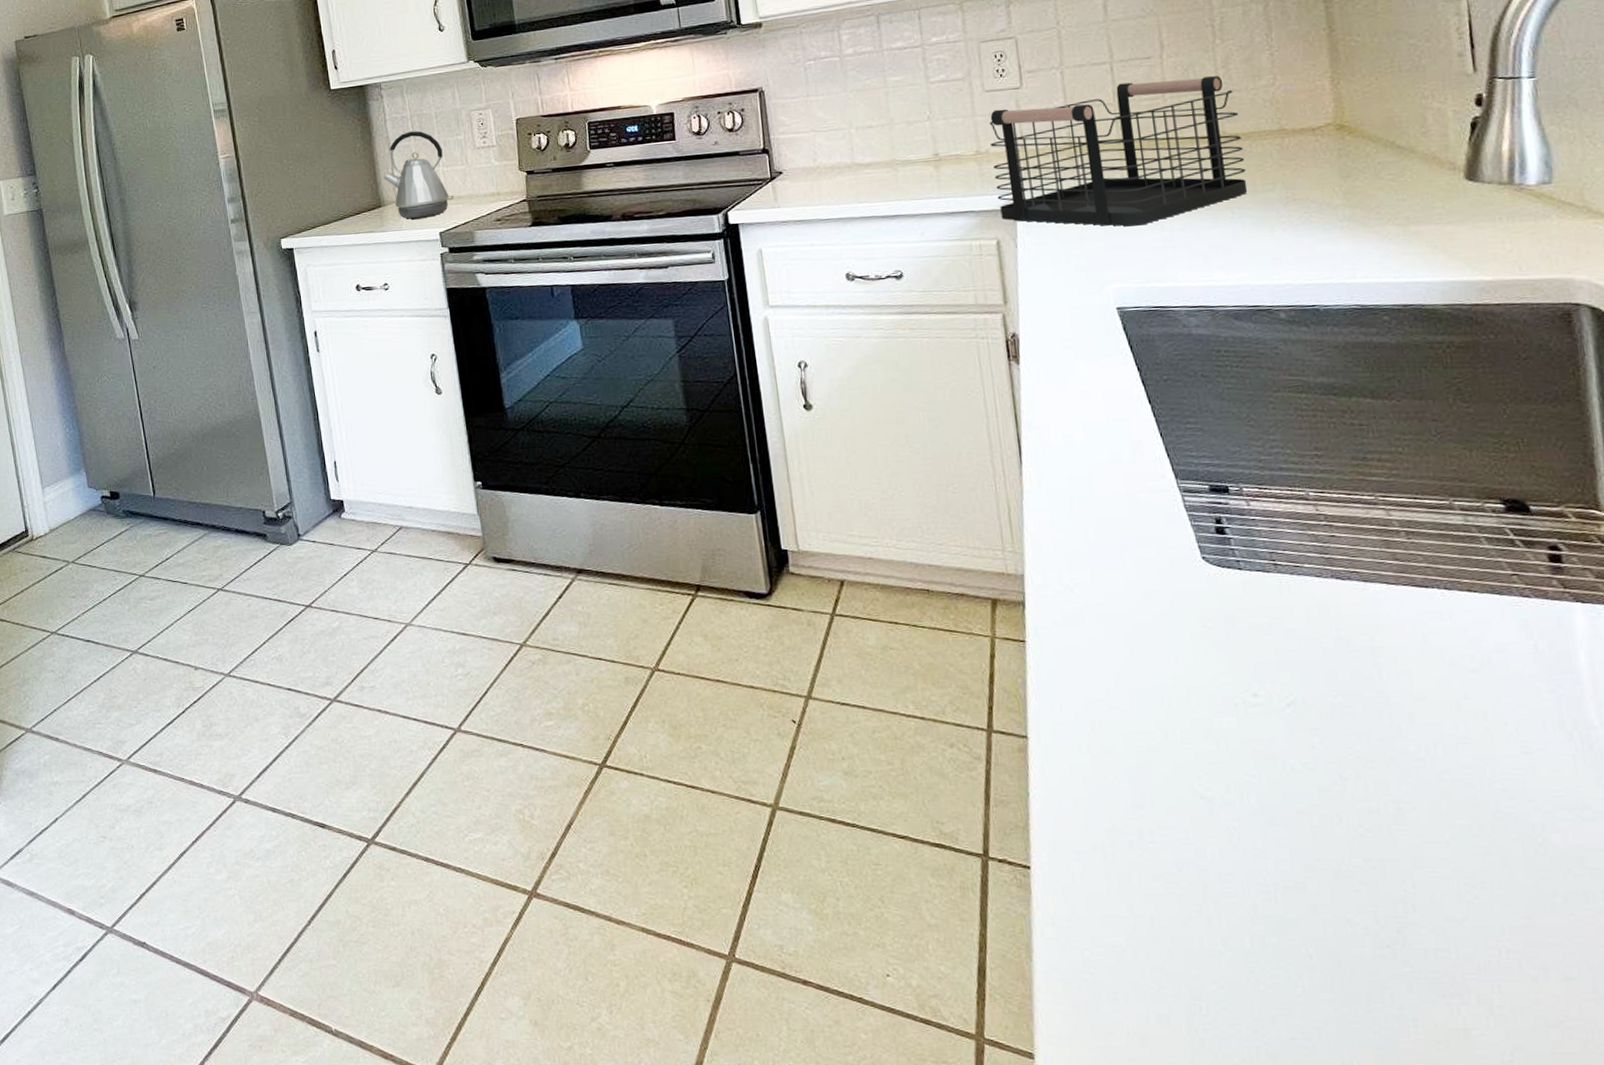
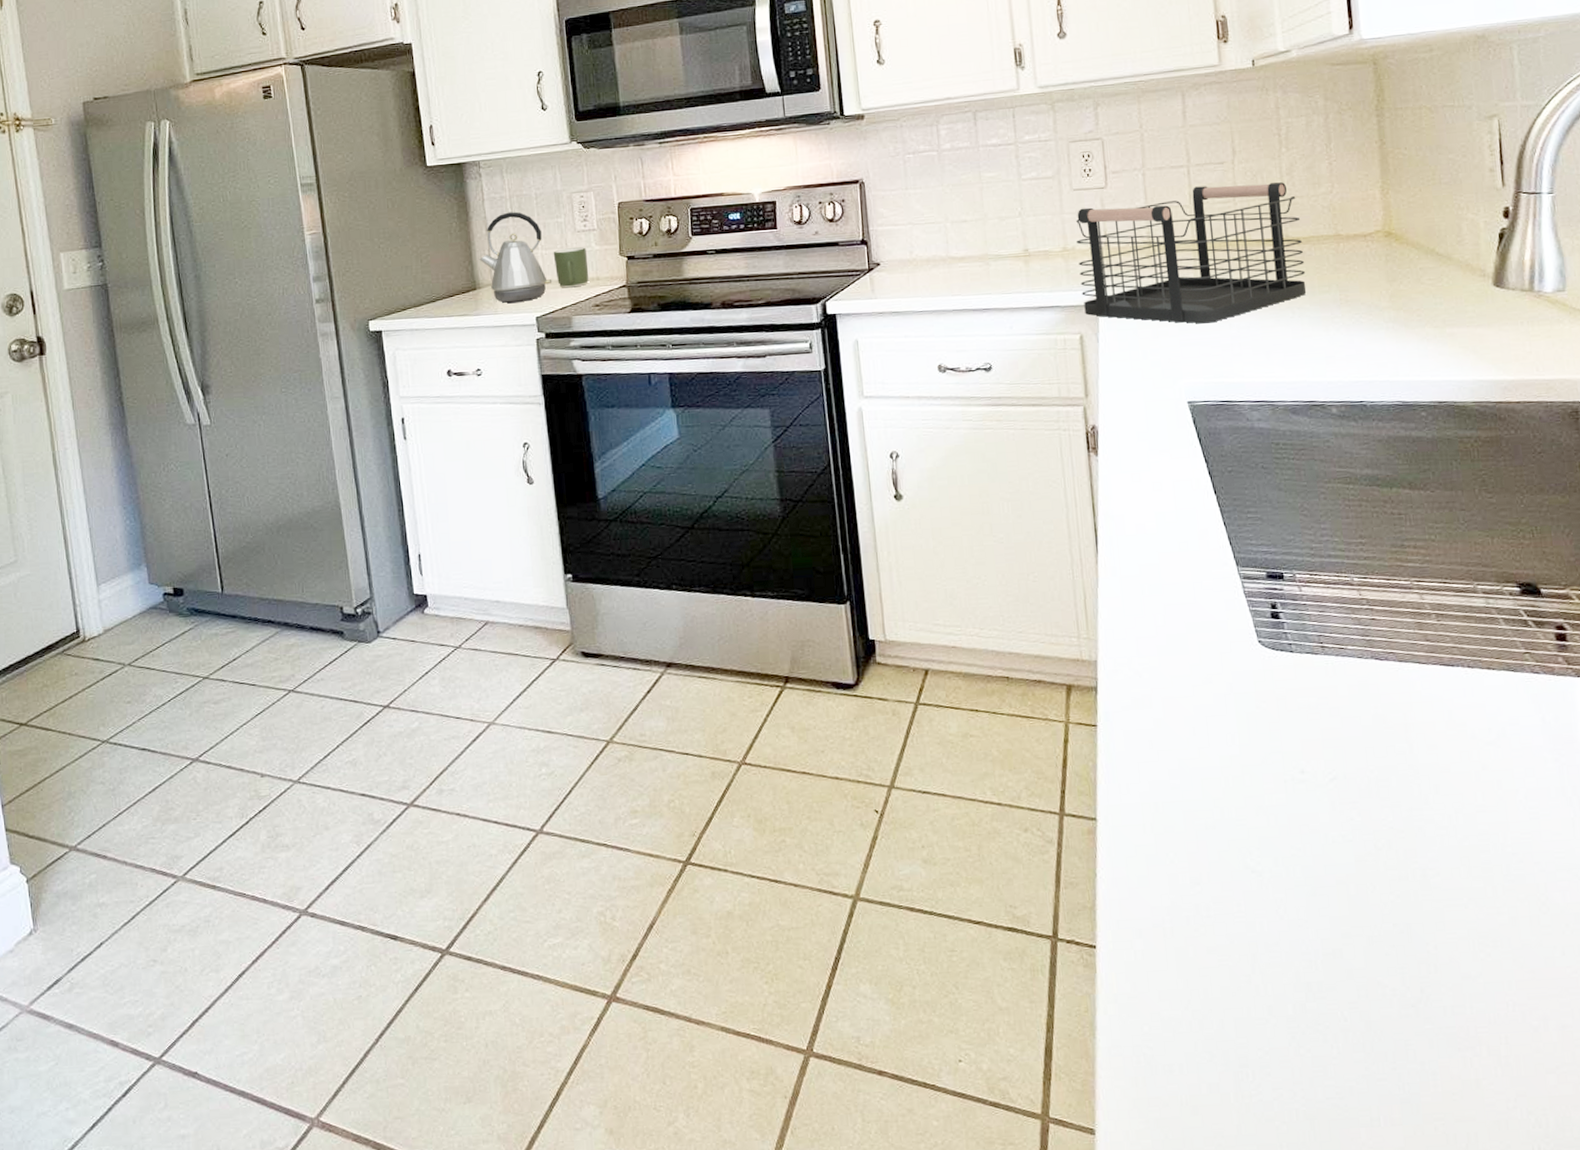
mug: none [454,163,490,204] -> present [553,247,589,288]

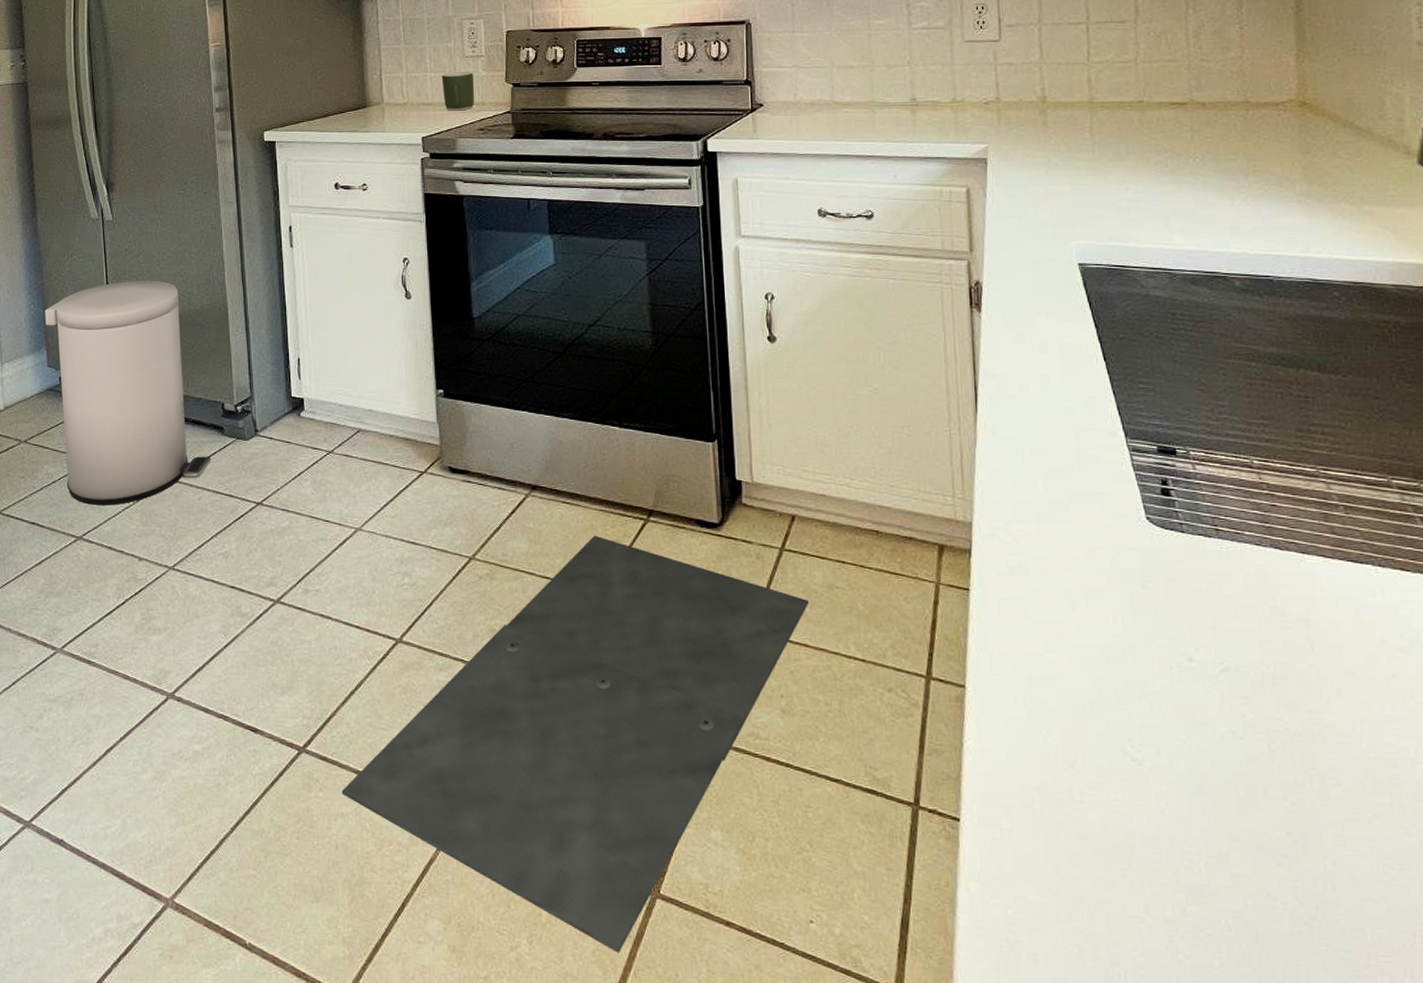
pedal bin: none [142,484,333,724] -> present [44,280,211,505]
kettle: present [479,211,553,303] -> none [371,35,440,122]
door mat: none [488,707,946,1115] -> present [341,535,809,953]
dish rack: present [1076,182,1307,324] -> none [966,44,1211,185]

